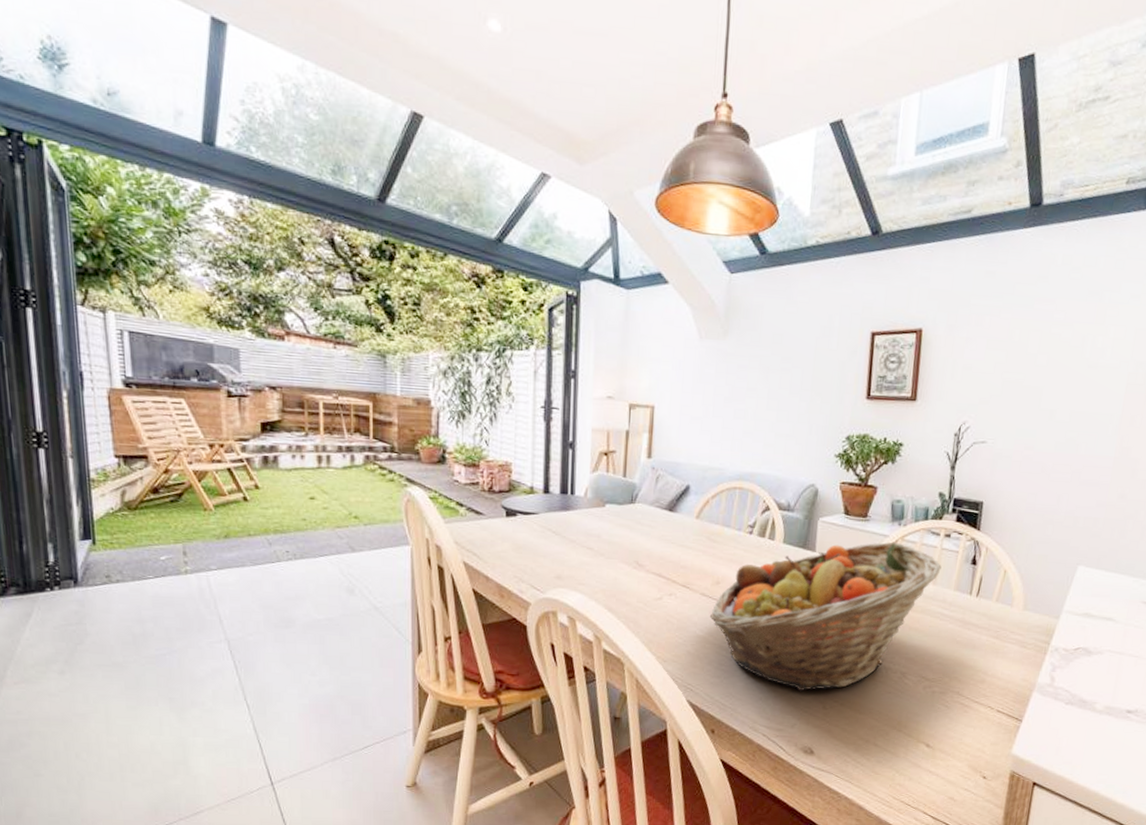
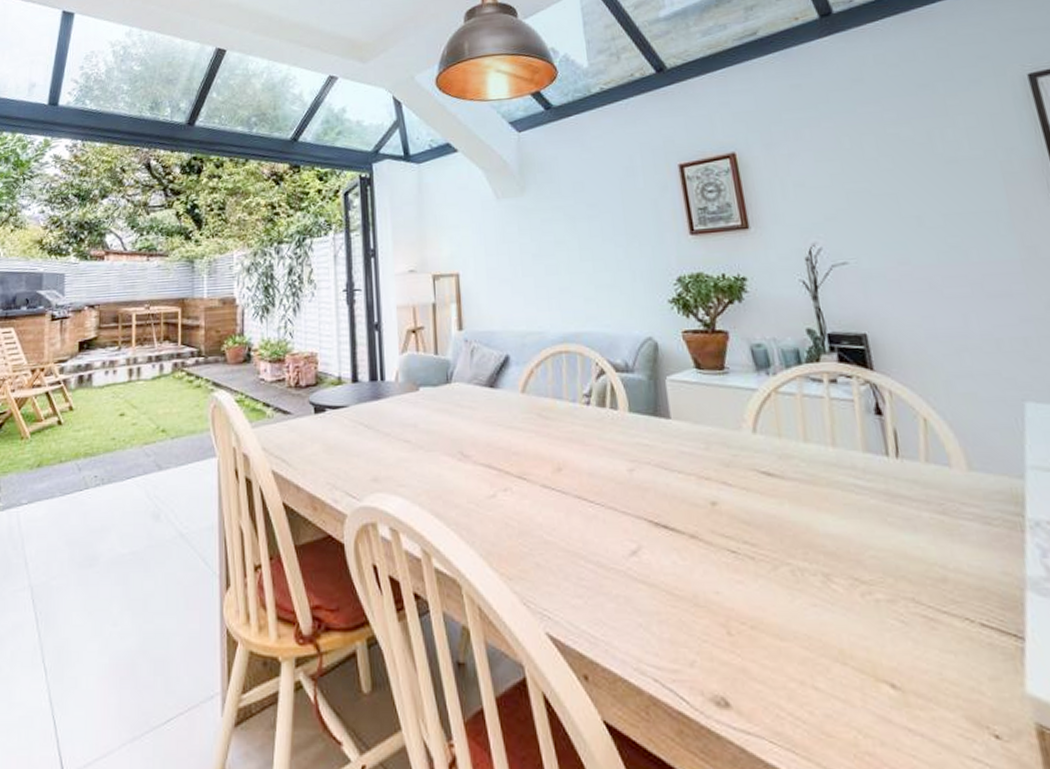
fruit basket: present [709,542,942,692] -> none [556,396,837,611]

